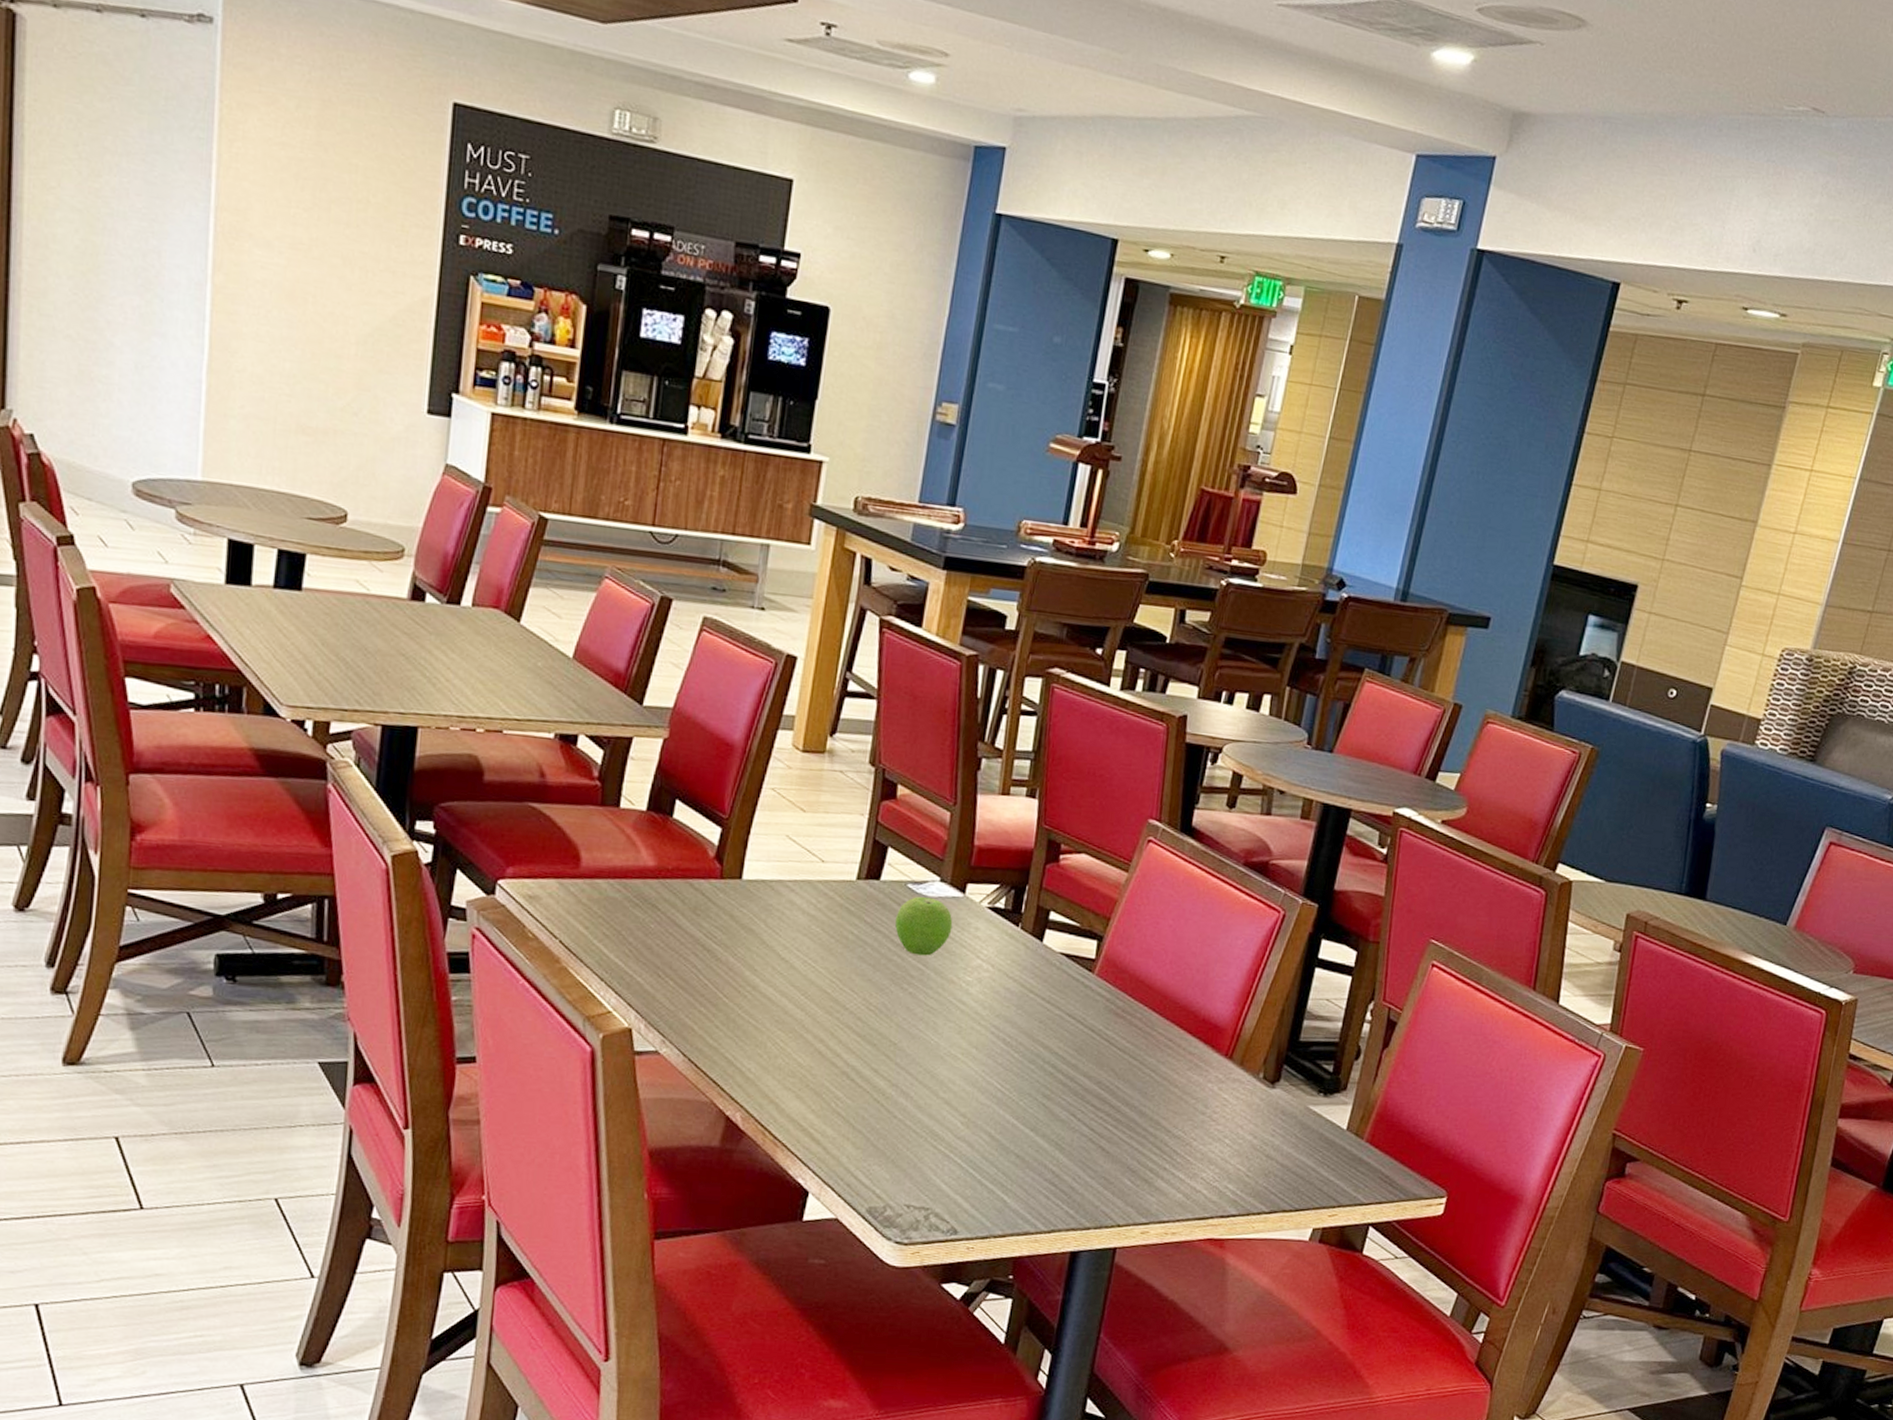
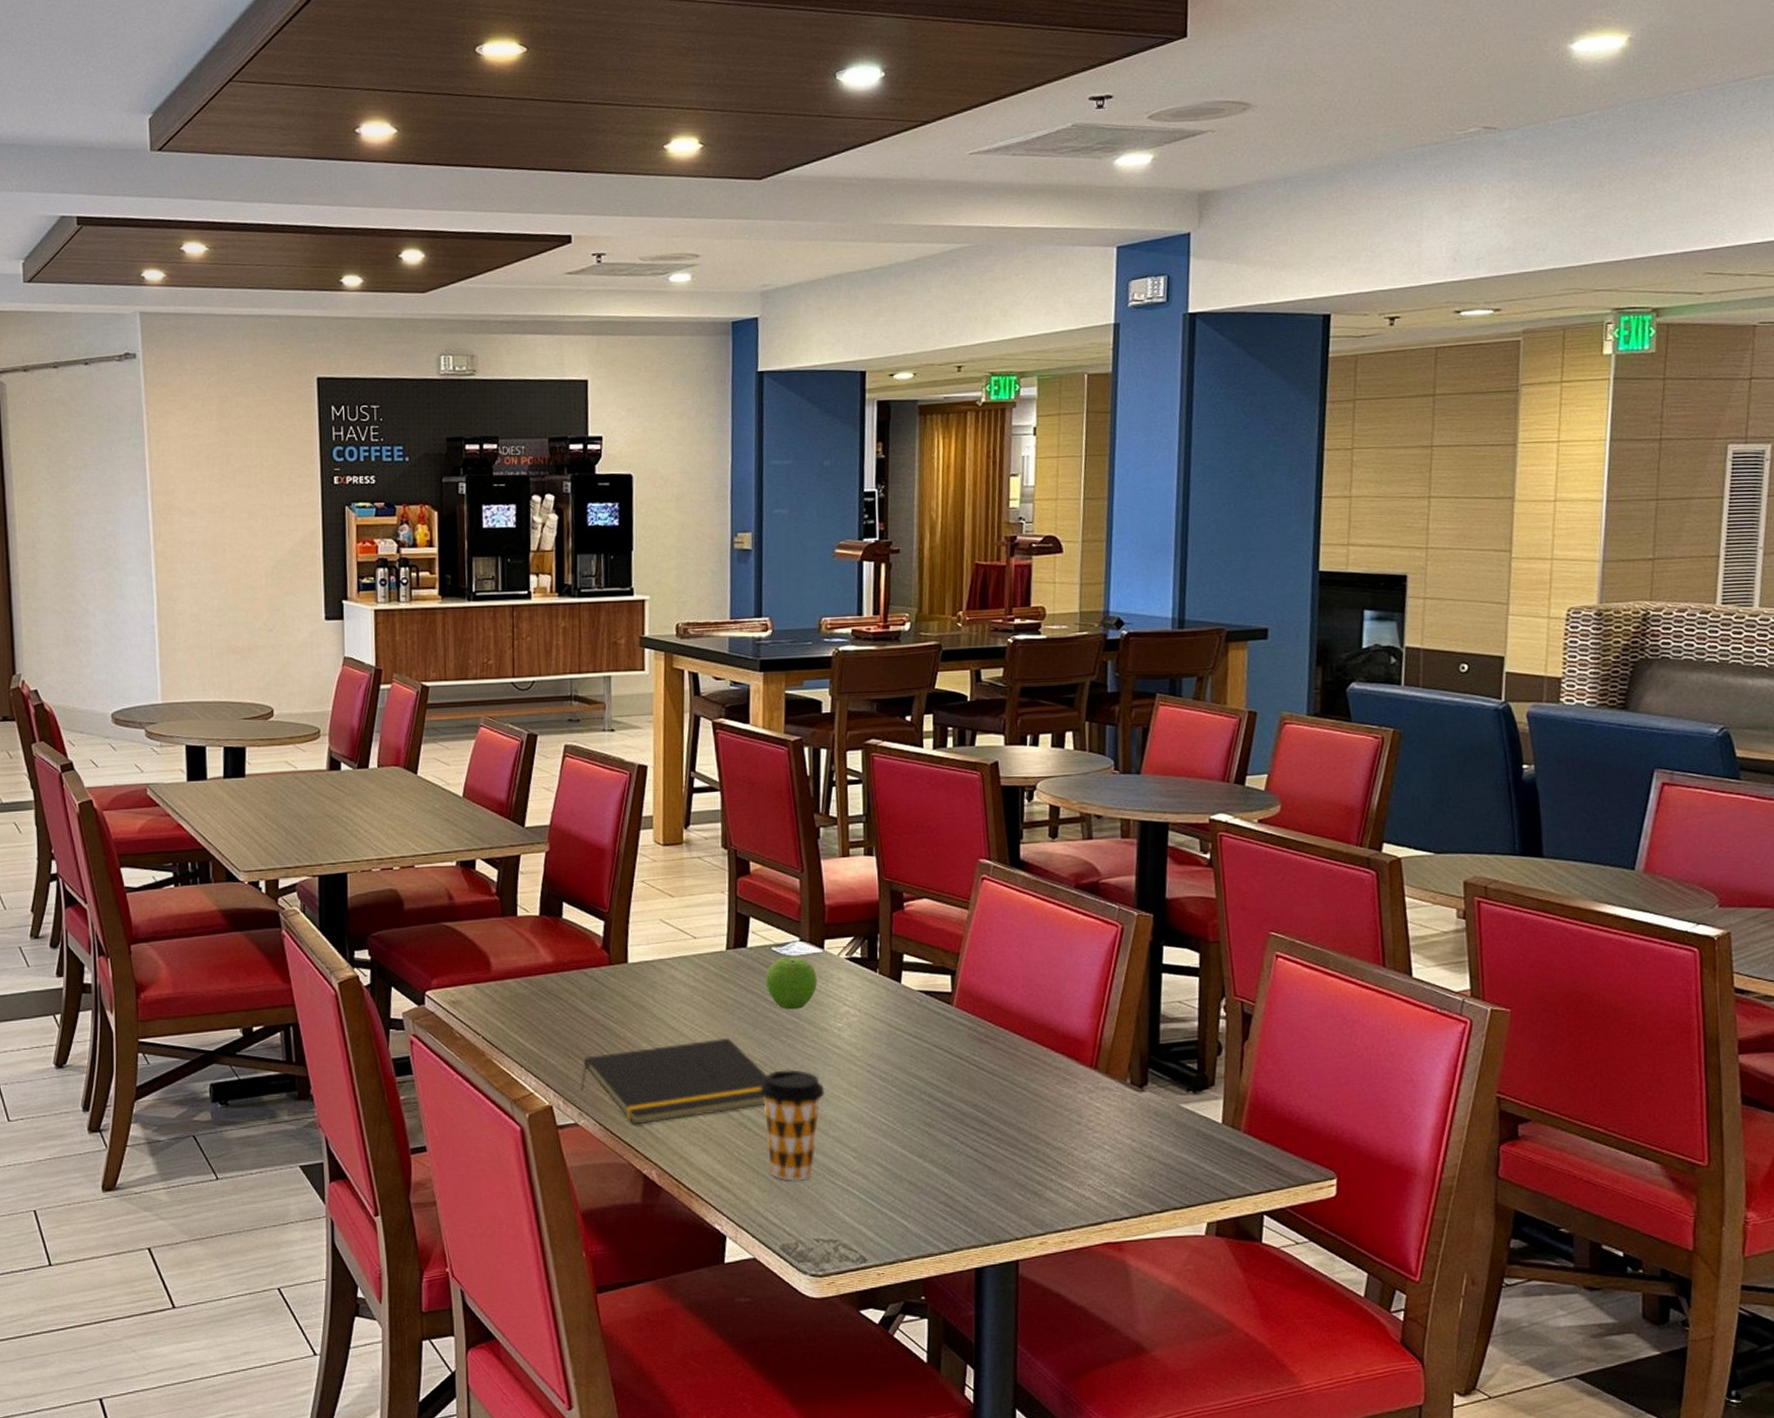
notepad: none [667,976,881,1061] -> present [581,1037,767,1125]
coffee cup: none [868,1019,942,1141] -> present [760,1069,825,1181]

